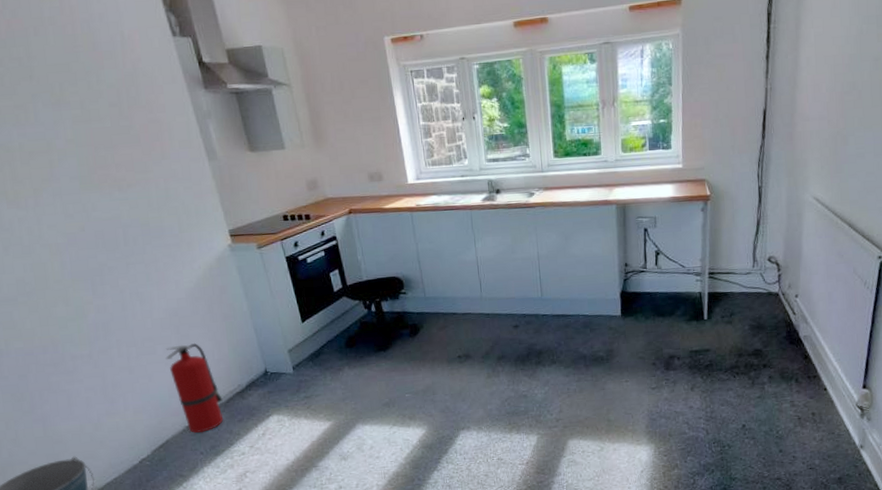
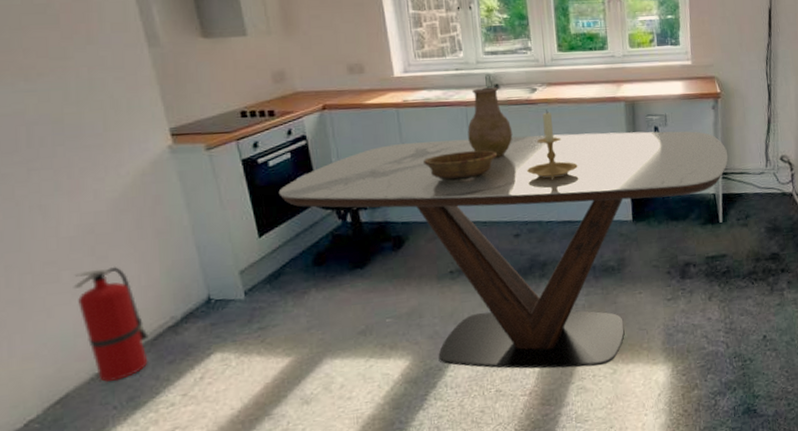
dining table: none [316,232,716,444] -> present [278,131,729,369]
decorative bowl: none [435,249,499,278] -> present [424,150,498,182]
vase: none [472,192,513,257] -> present [467,87,513,158]
candle holder: none [524,212,573,277] -> present [526,109,579,180]

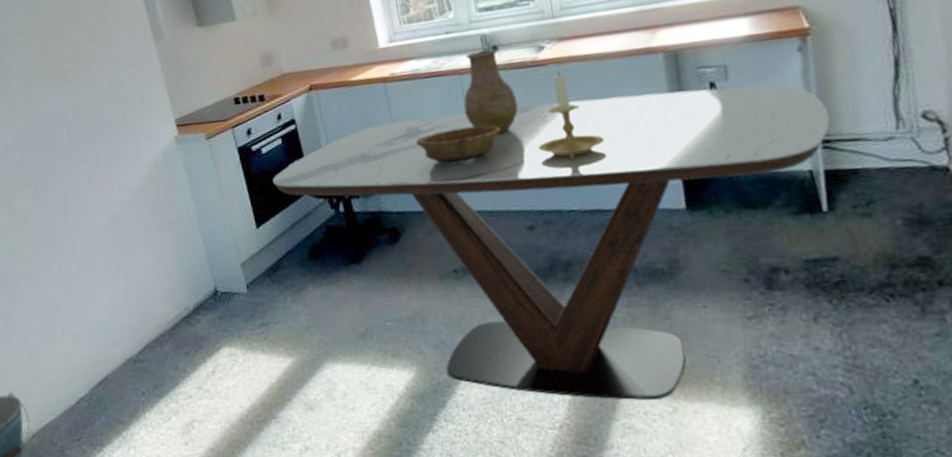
fire extinguisher: present [73,266,149,382] -> none [106,255,168,369]

